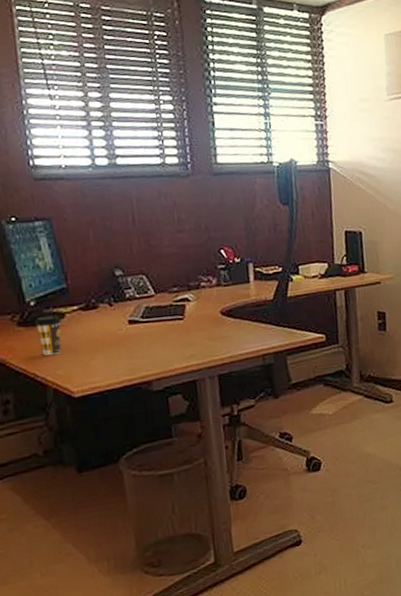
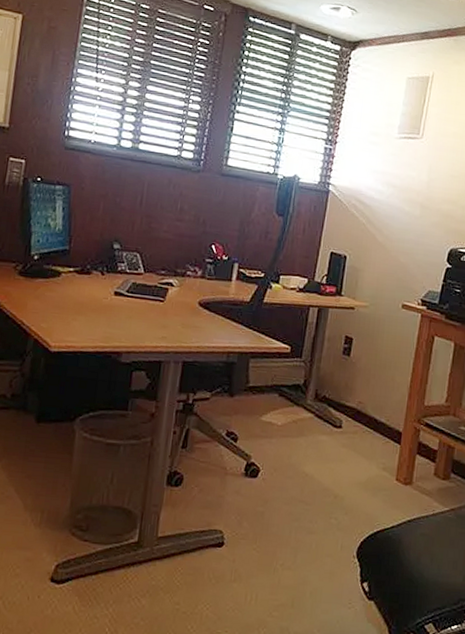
coffee cup: present [35,315,62,356] -> none [33,270,57,309]

